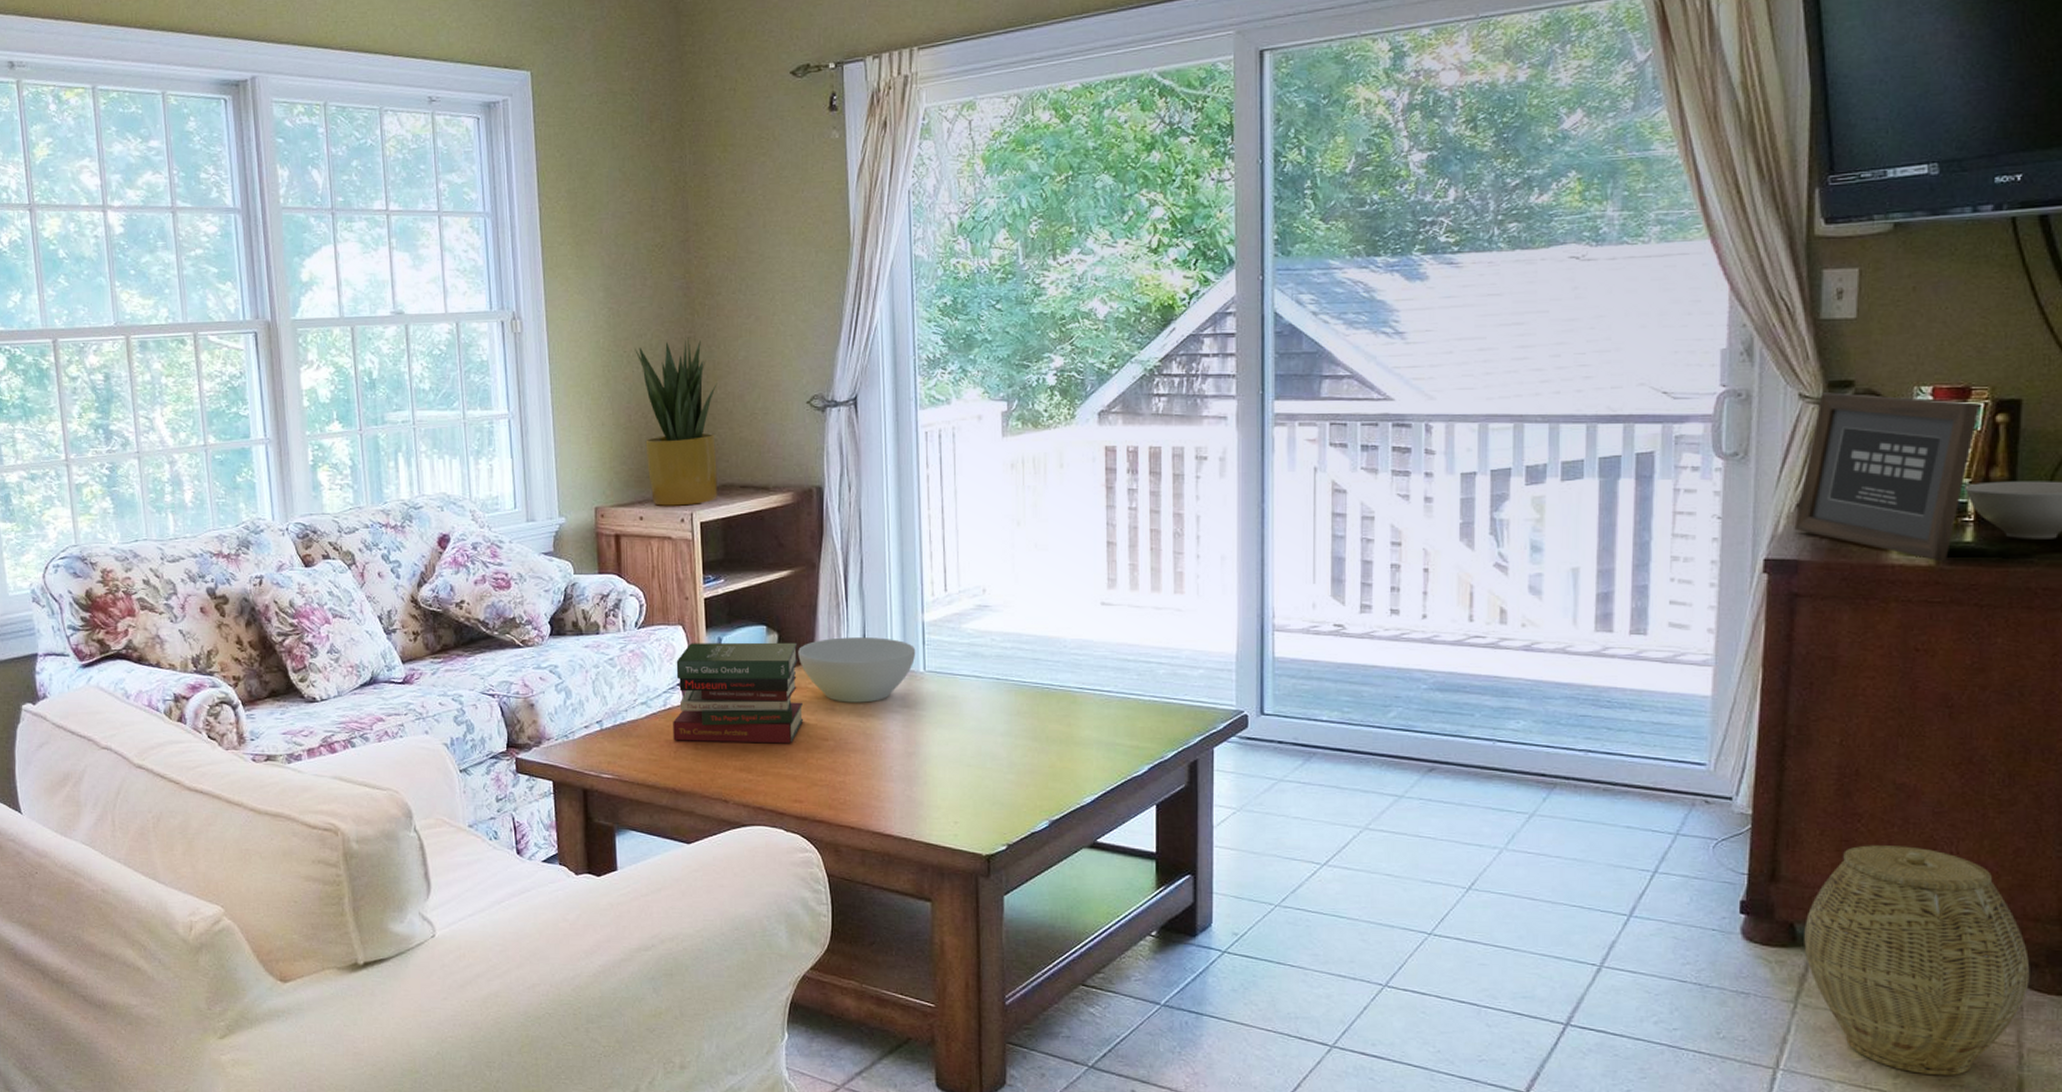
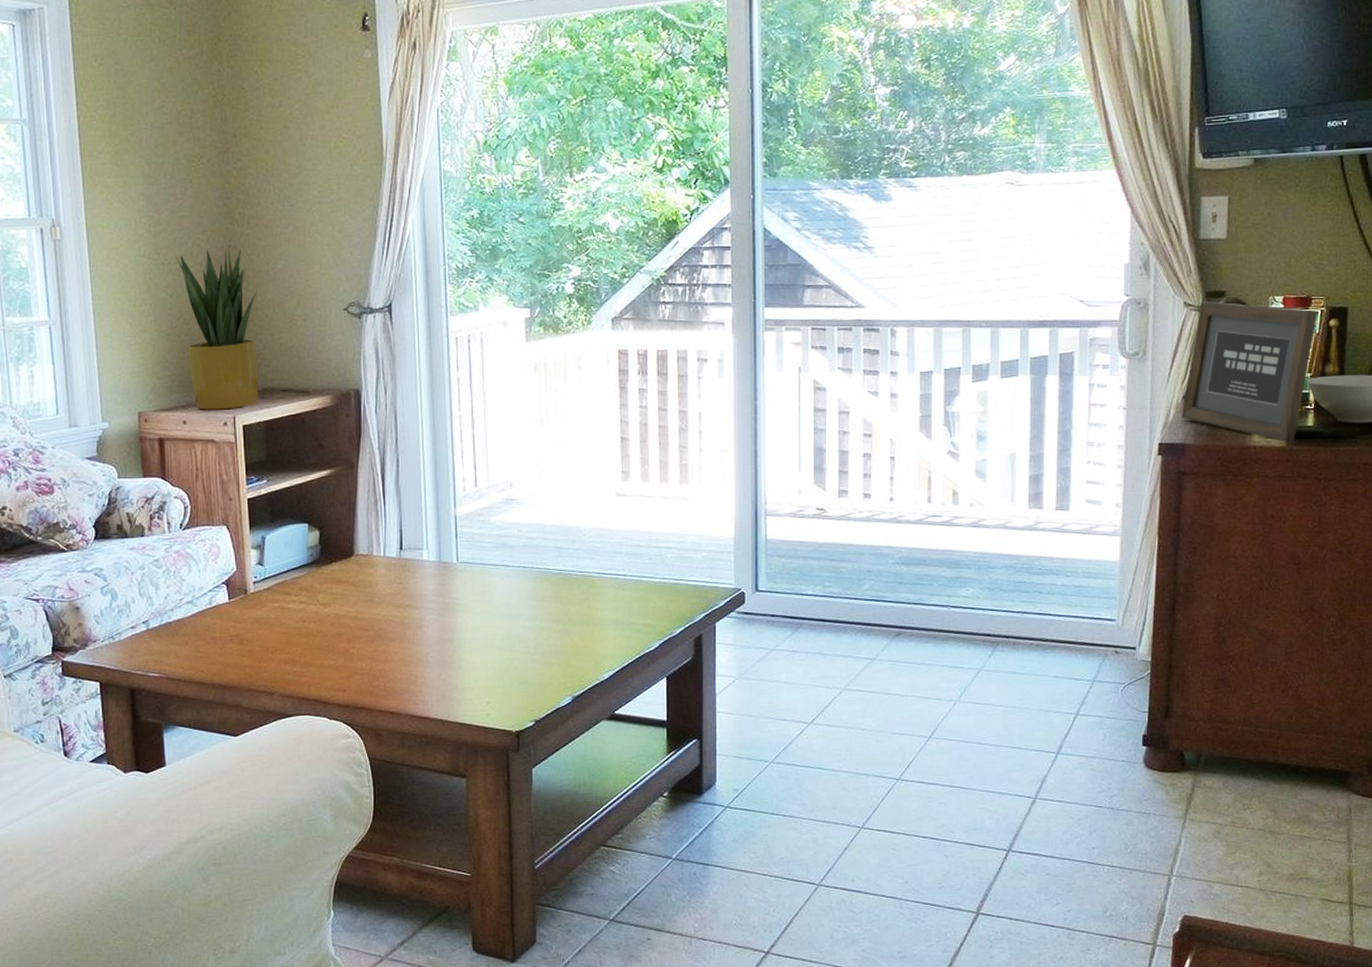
books: present [673,642,804,744] -> none [219,539,345,638]
bowl: present [798,637,916,703] -> none [339,532,450,594]
woven basket: present [1804,845,2030,1076] -> none [1191,681,1356,872]

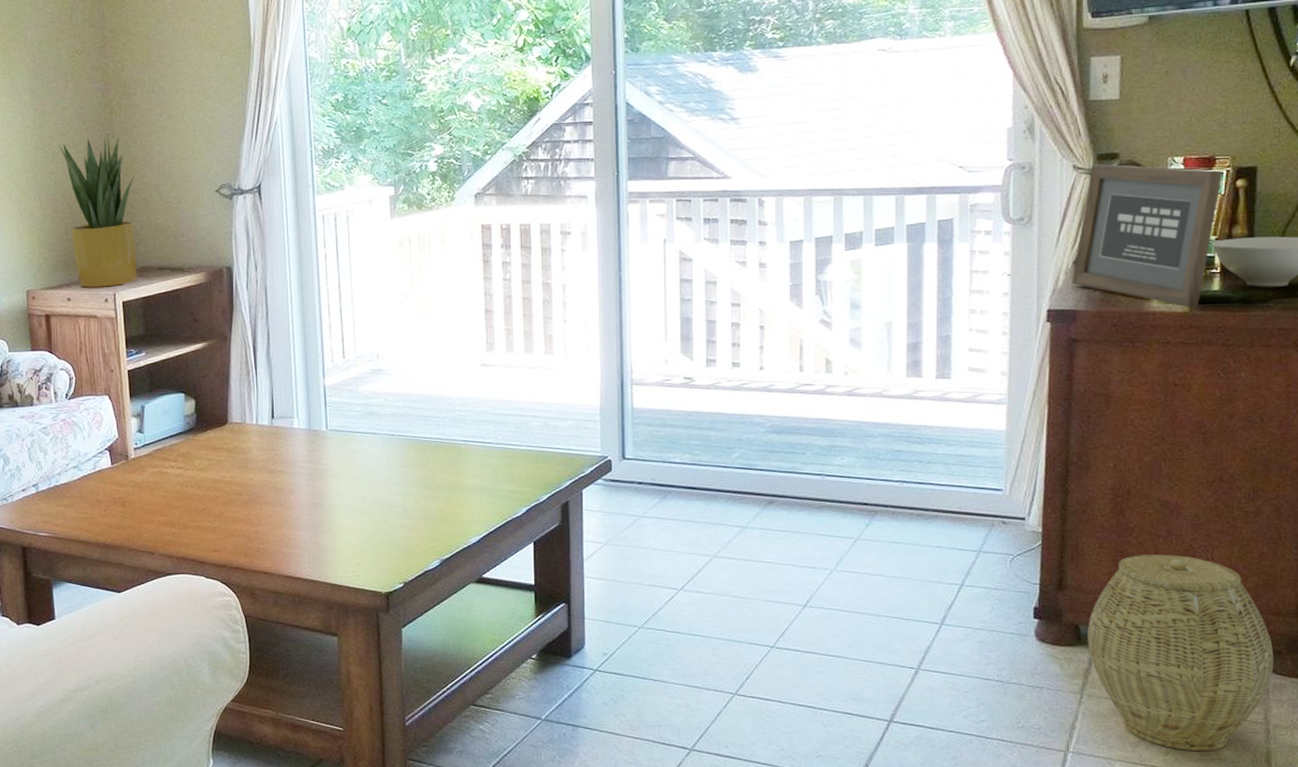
woven basket: none [1191,681,1356,872] -> present [1087,554,1274,752]

